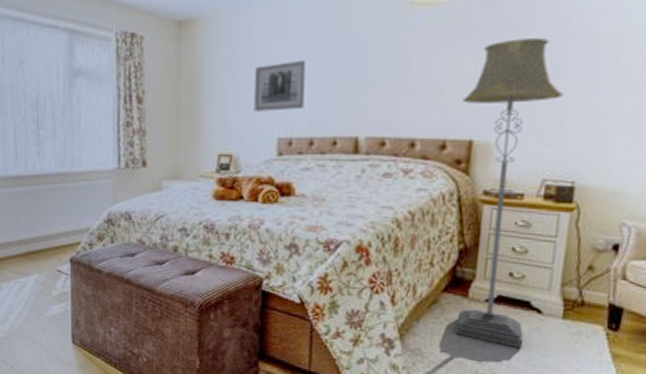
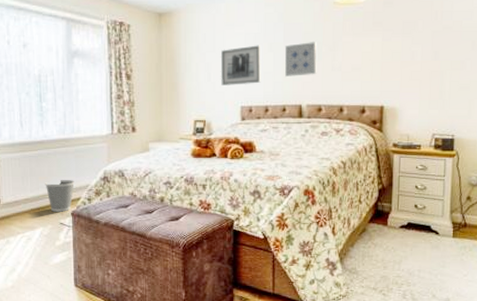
wastebasket: none [41,221,74,258] -> present [45,180,75,212]
wall art: none [338,55,384,100] -> present [284,42,318,76]
floor lamp: present [454,38,564,349] -> none [374,31,443,263]

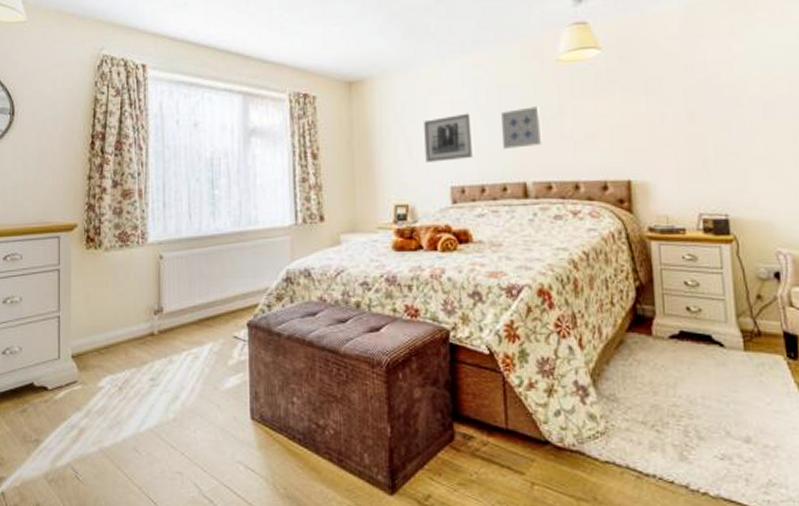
wastebasket: present [45,180,75,212] -> none [216,282,251,322]

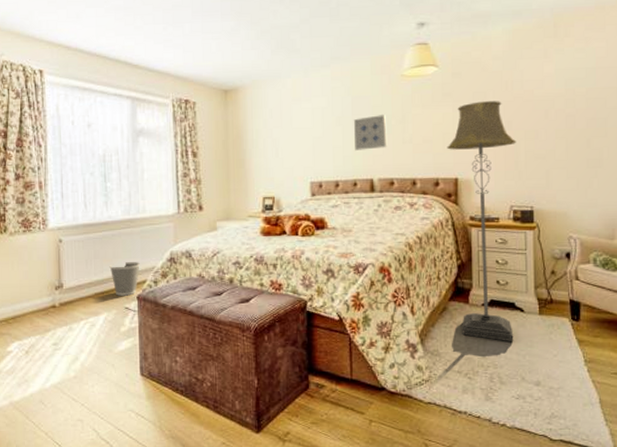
wastebasket: none [216,282,251,322] -> present [109,262,140,296]
wall art: present [424,113,474,162] -> none [289,119,330,161]
floor lamp: none [615,87,713,386] -> present [447,101,517,342]

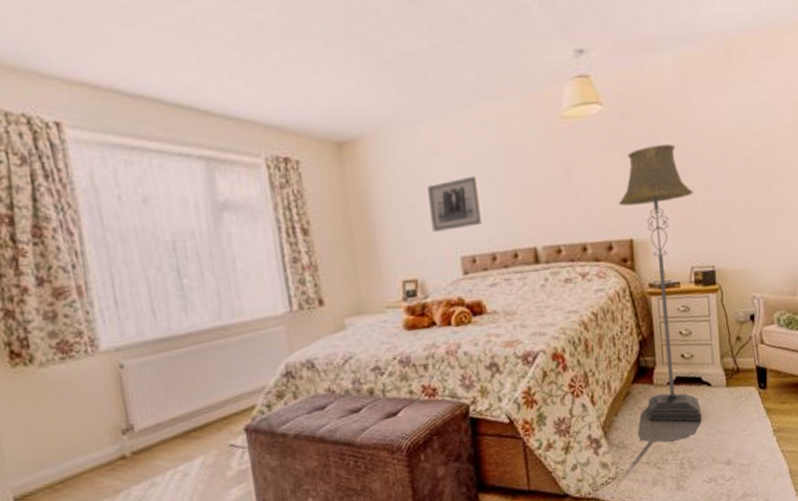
wastebasket: present [109,262,140,296] -> none [200,382,245,431]
wall art: none [289,119,330,161] -> present [427,175,483,232]
wall art: present [353,115,387,150] -> none [507,167,551,213]

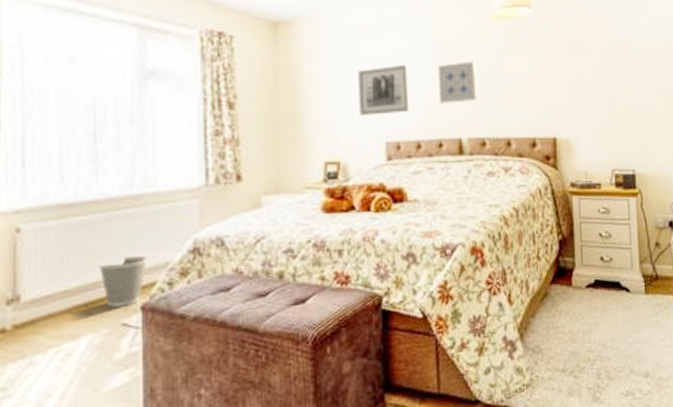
wastebasket: none [200,382,245,431] -> present [98,256,147,308]
wall art: none [507,167,551,213] -> present [437,61,478,103]
floor lamp: present [618,144,703,422] -> none [543,50,621,329]

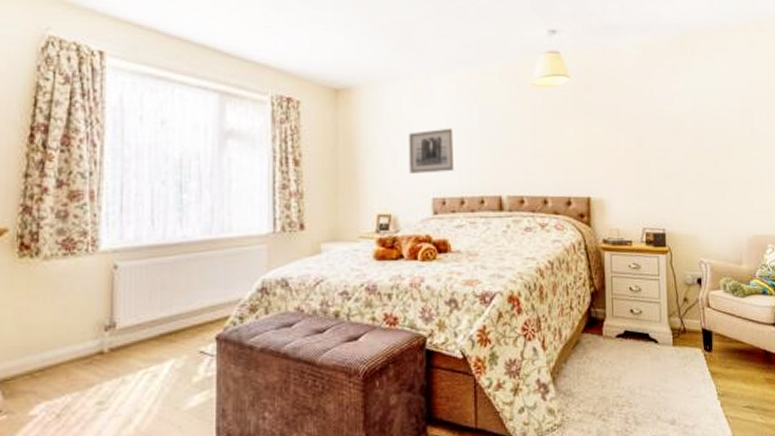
wastebasket: present [98,256,147,308] -> none [181,293,222,337]
wall art: present [437,61,478,103] -> none [480,126,517,164]

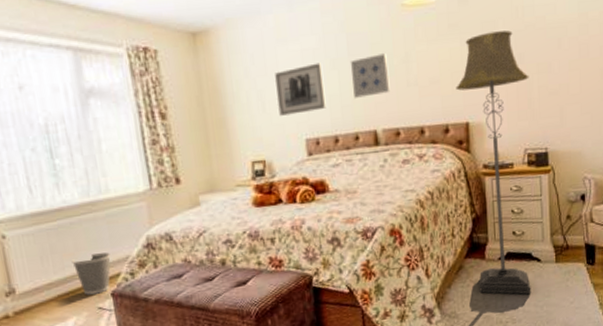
wastebasket: none [181,293,222,337] -> present [71,252,111,295]
wall art: none [480,126,517,164] -> present [350,53,390,98]
floor lamp: none [579,116,649,378] -> present [455,30,531,295]

